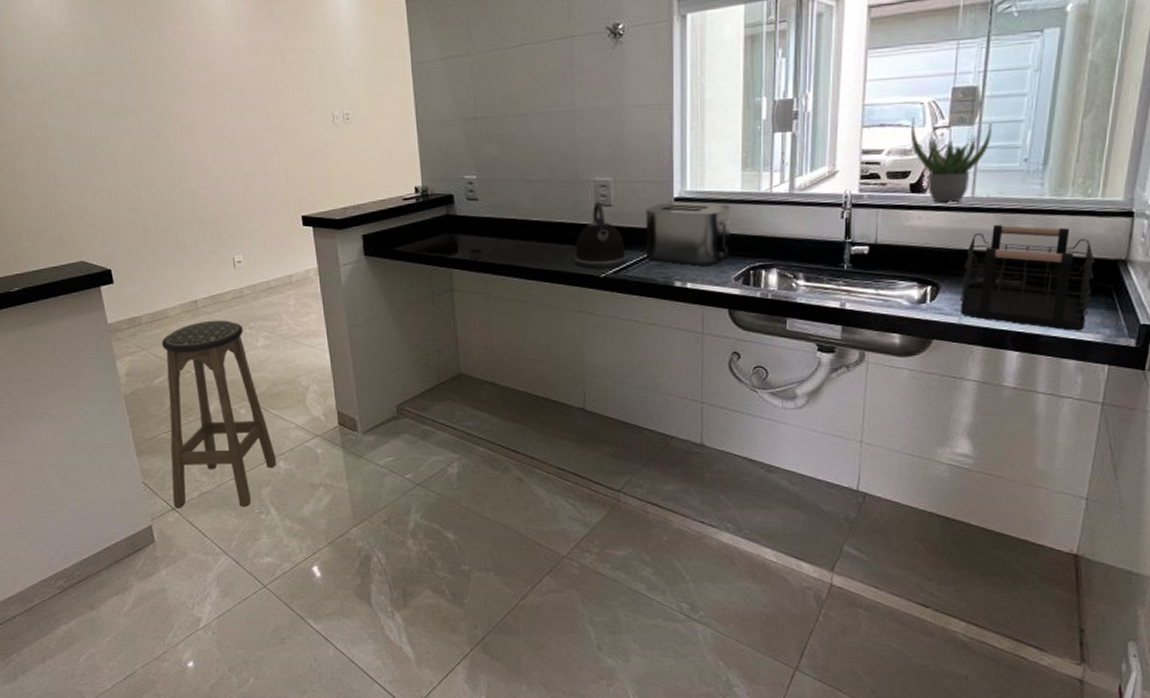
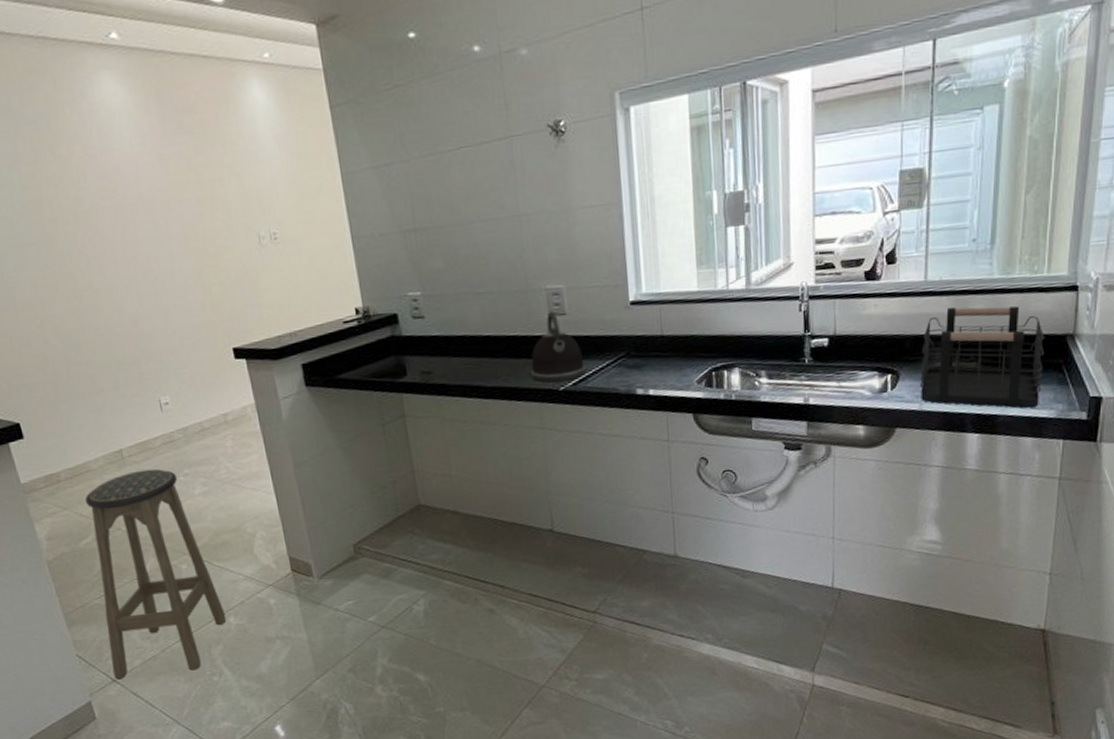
toaster: present [646,202,731,267] -> none [601,304,691,372]
potted plant: present [910,117,992,203] -> none [861,203,940,289]

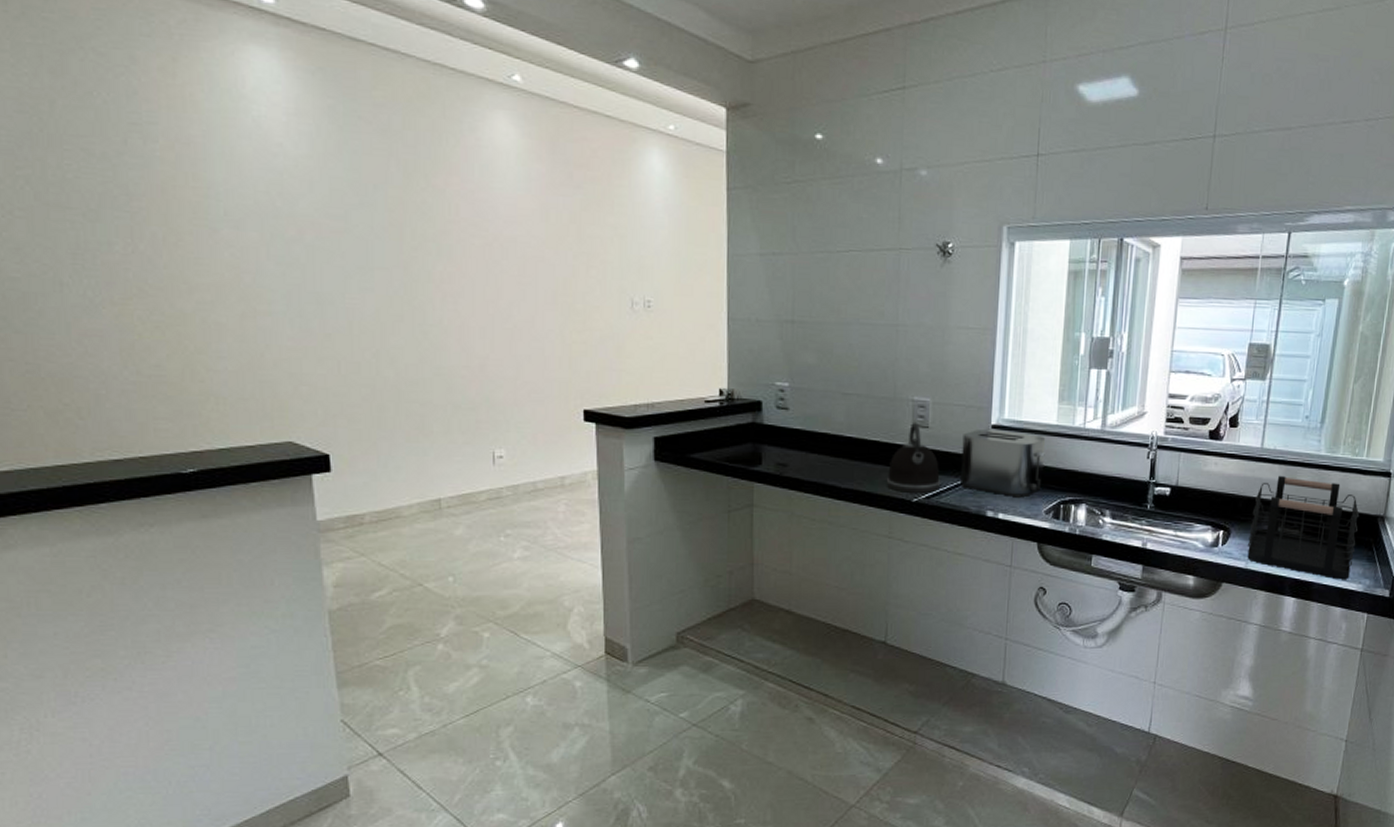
stool: present [85,468,227,680] -> none [380,524,524,754]
toaster: none [601,304,691,372] -> present [961,430,1046,498]

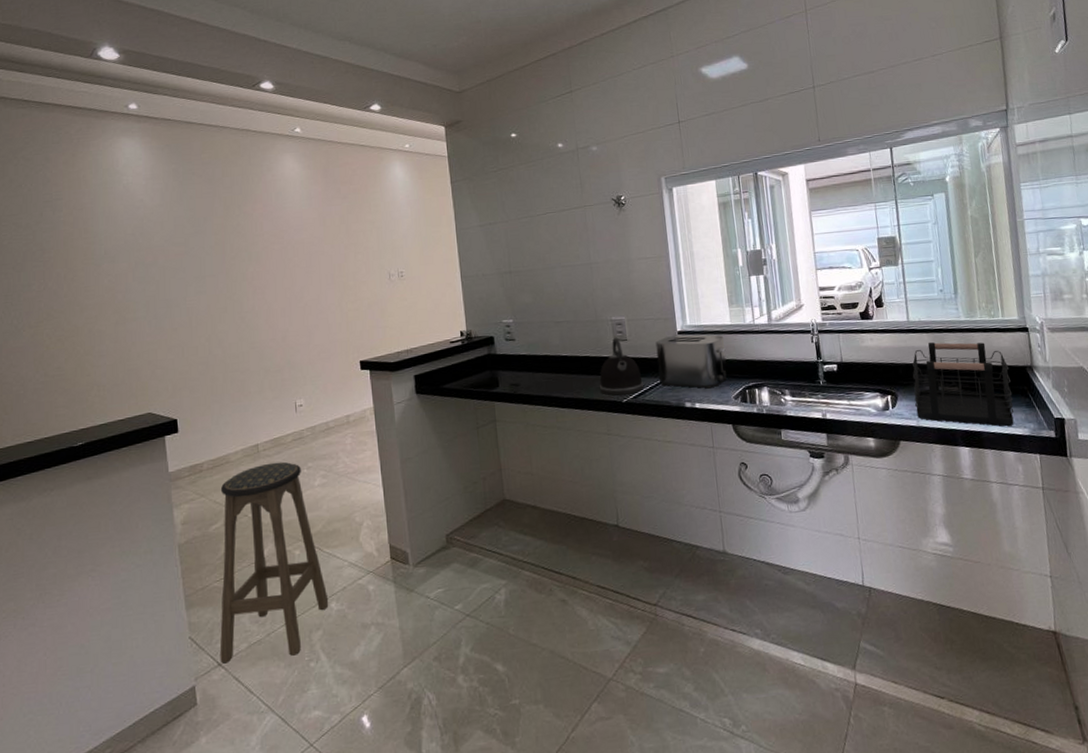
stool: none [380,524,524,754] -> present [219,461,329,664]

